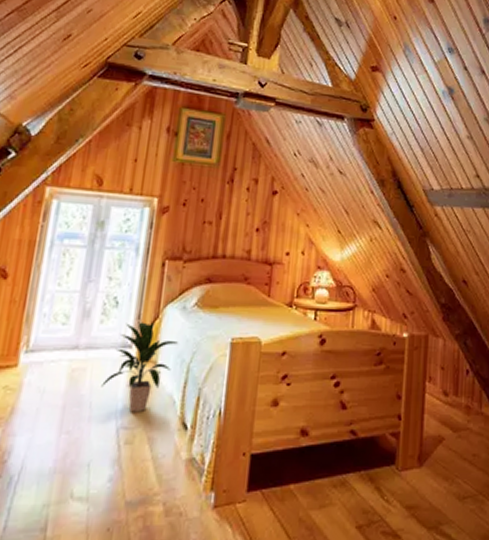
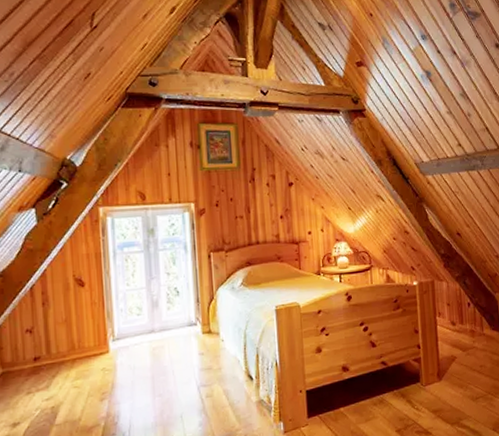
indoor plant: present [101,320,178,413] -> none [179,301,233,374]

